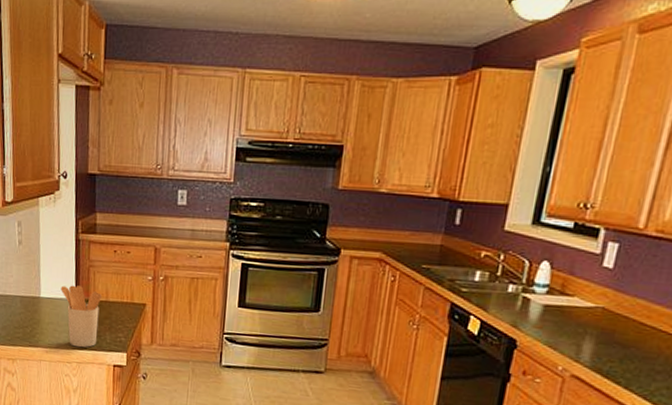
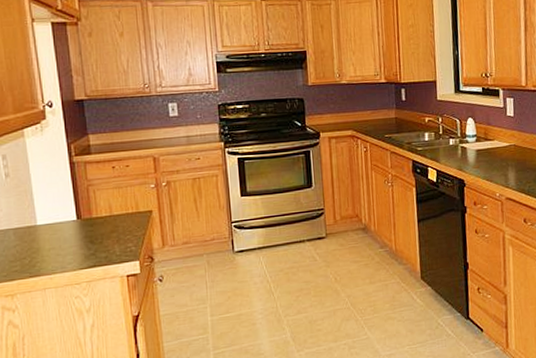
utensil holder: present [61,285,103,348] -> none [59,206,106,267]

